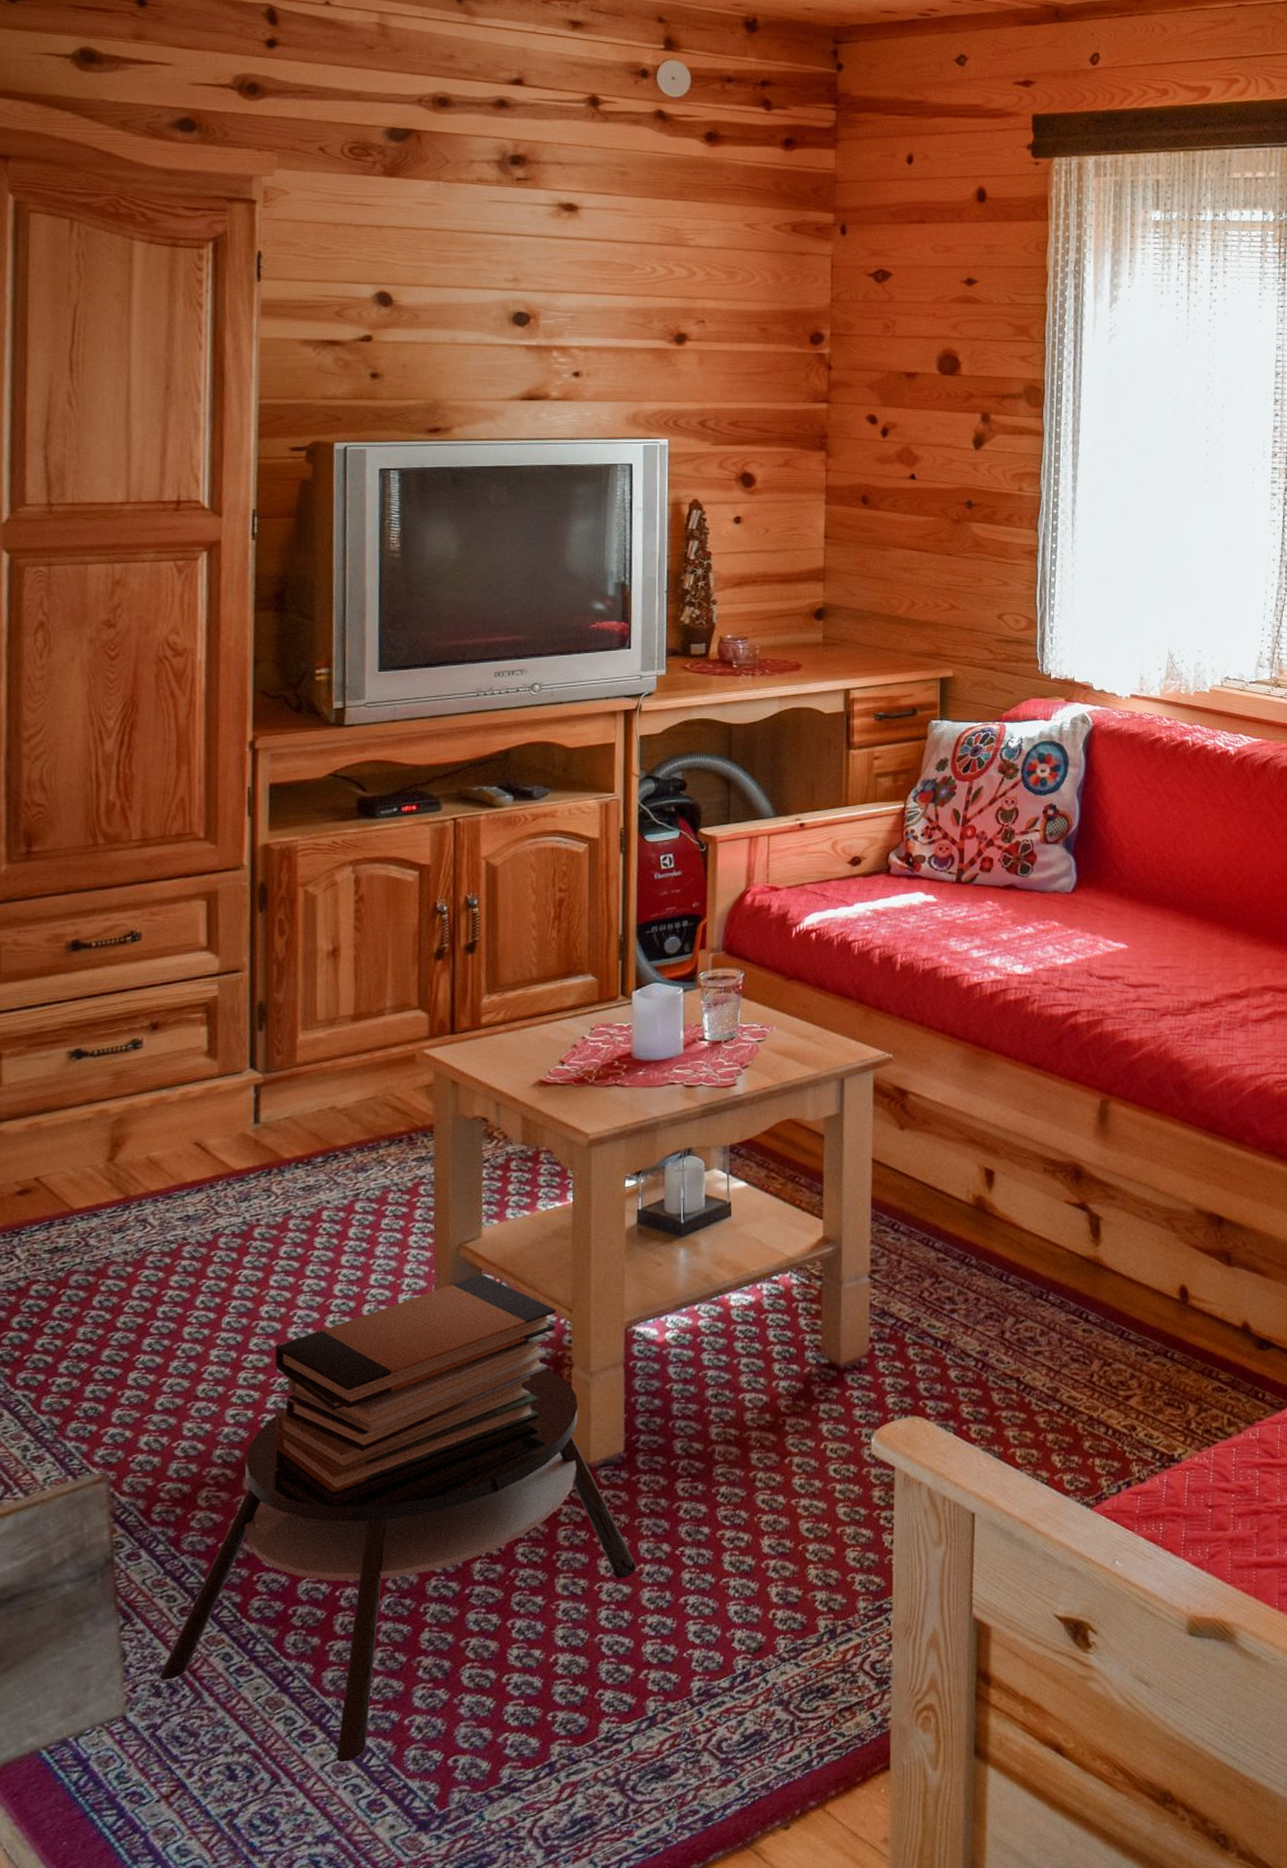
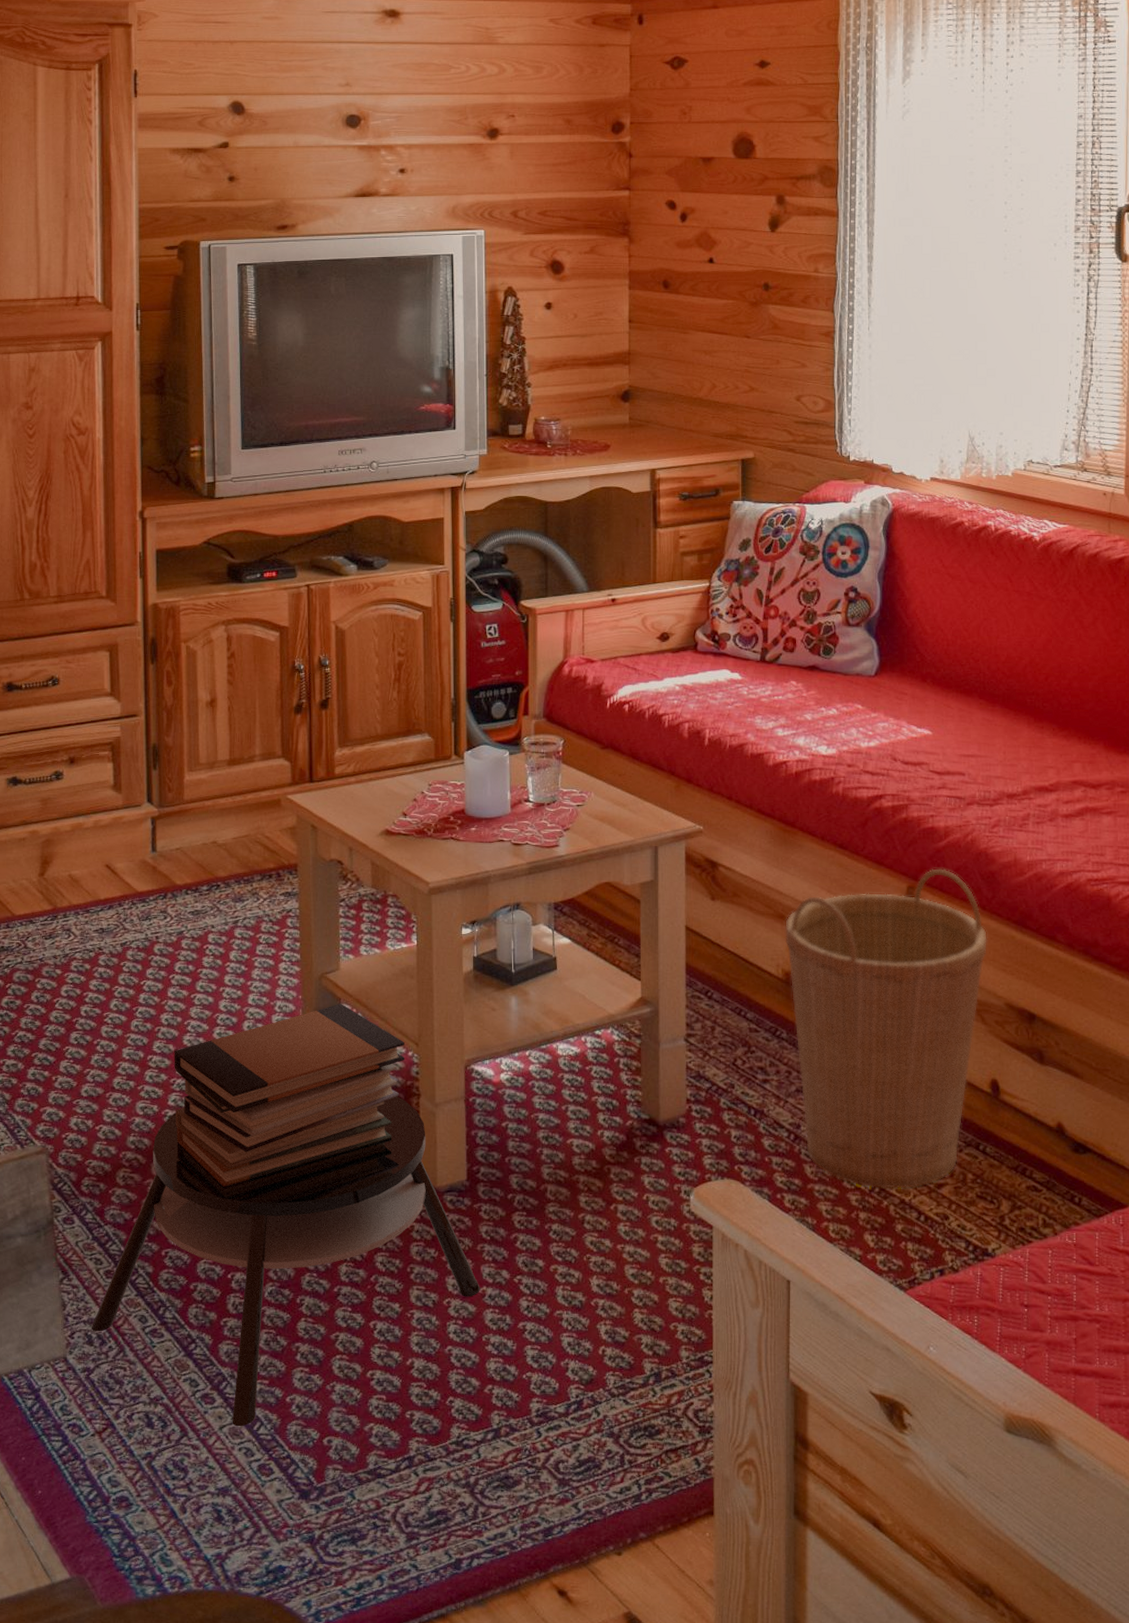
basket: none [976,1080,1178,1408] -> present [785,868,987,1189]

